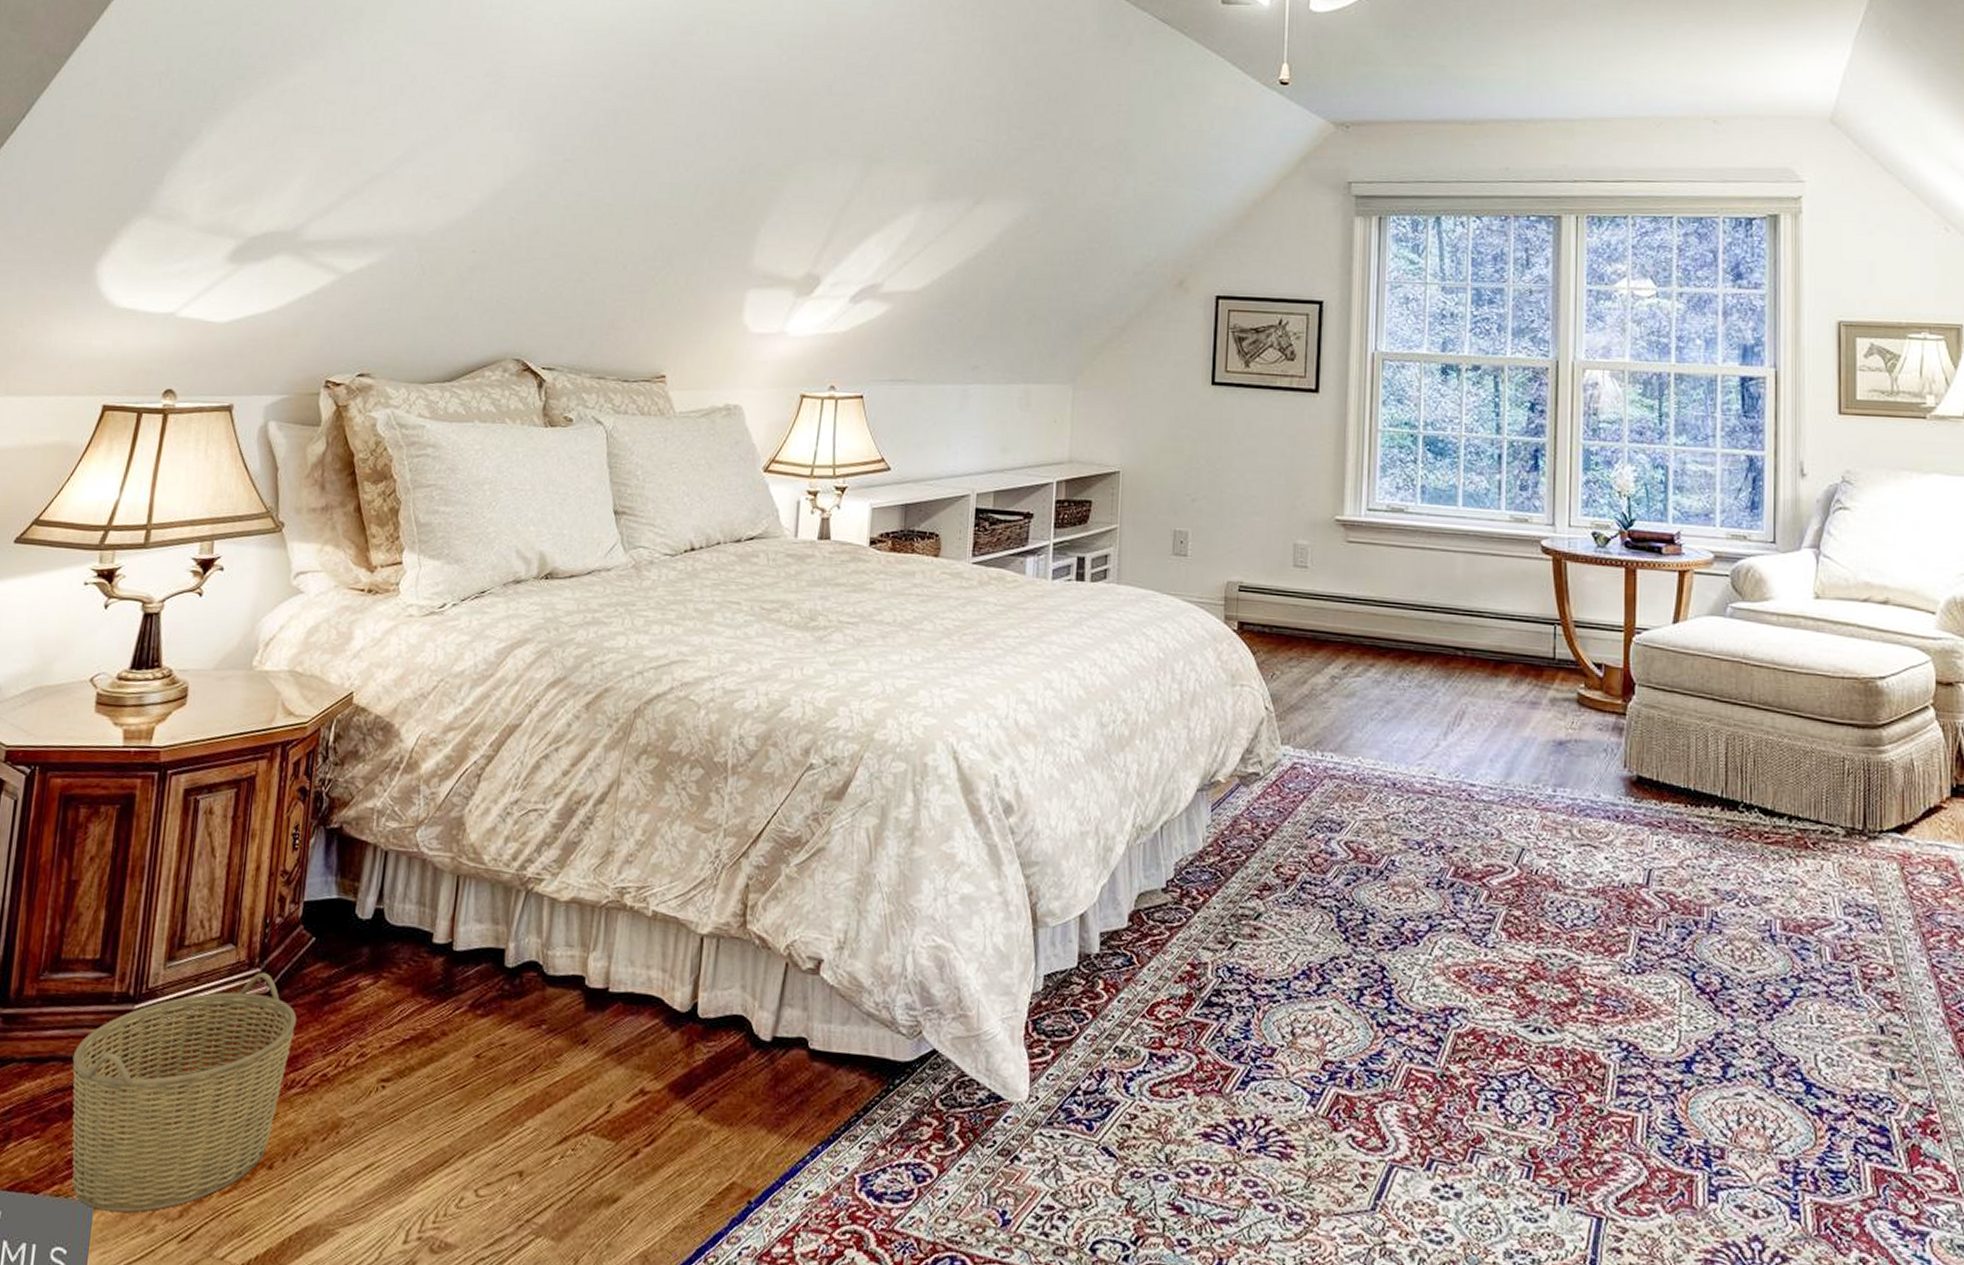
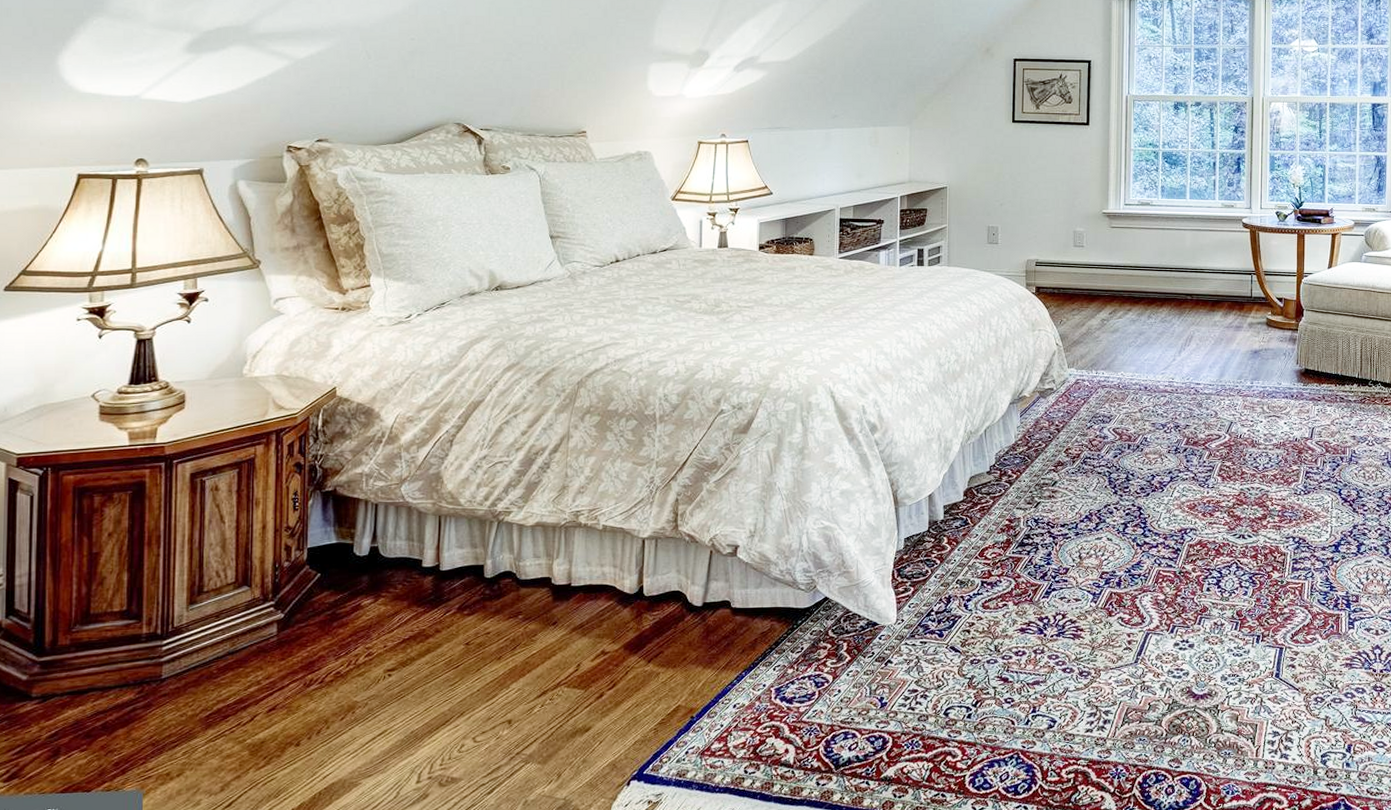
basket: present [71,972,297,1213] -> none [110,604,310,796]

